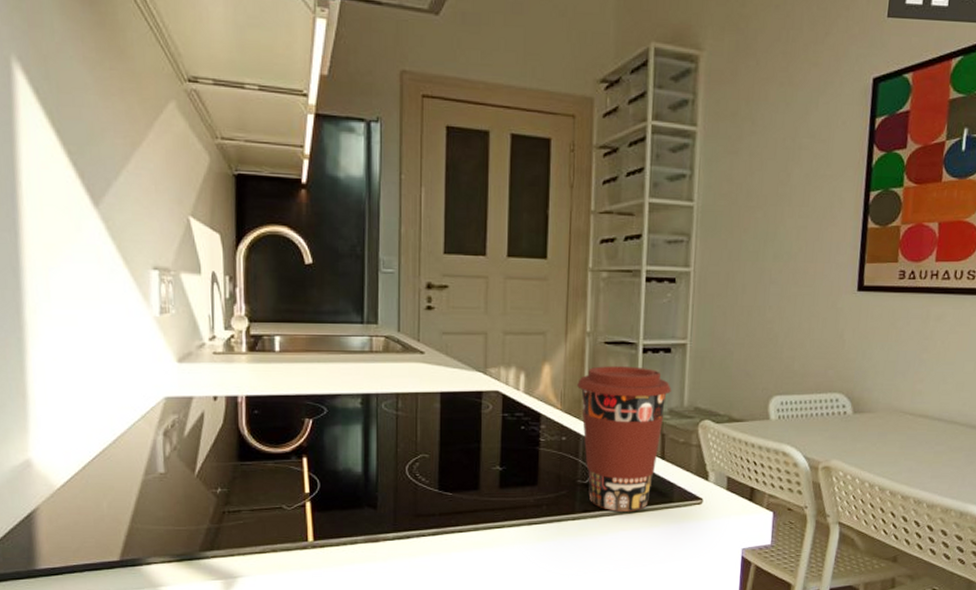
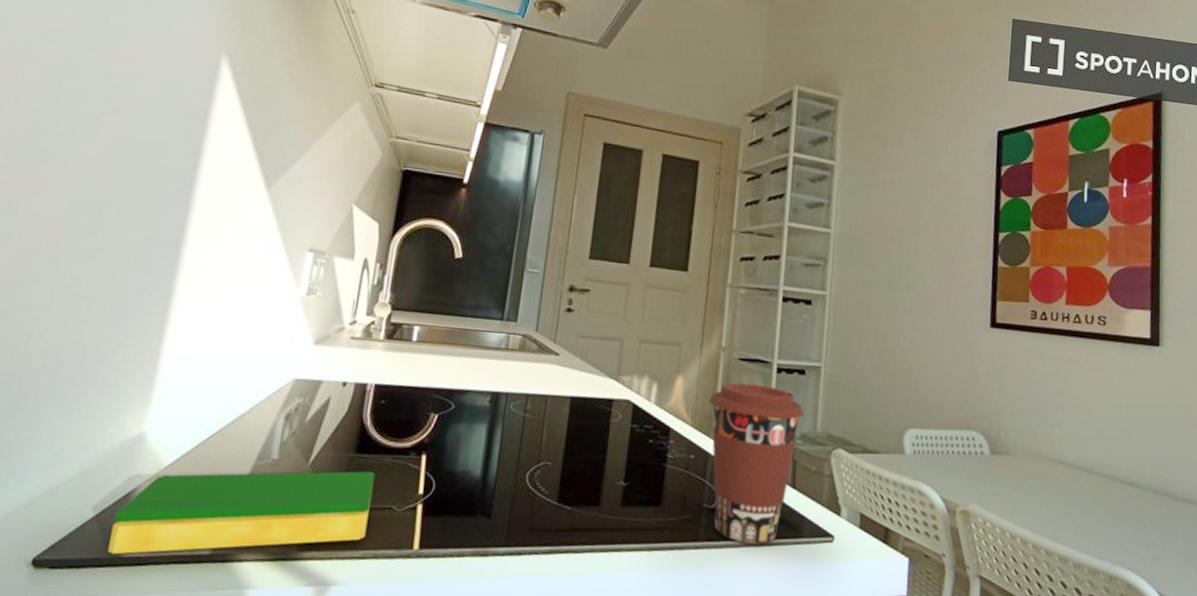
dish sponge: none [21,477,262,568] -> present [108,471,376,555]

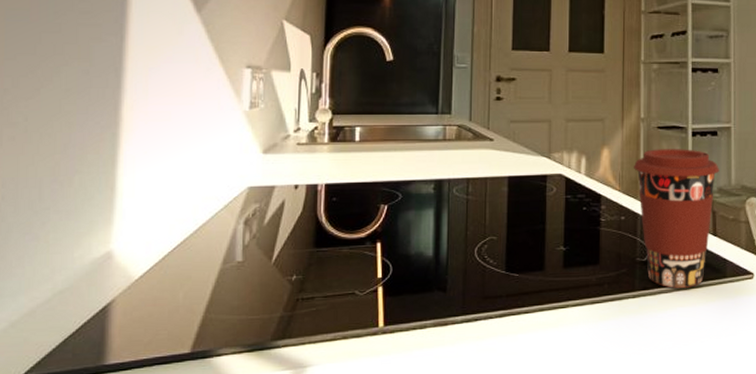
dish sponge: present [108,471,376,555] -> none [93,263,336,363]

